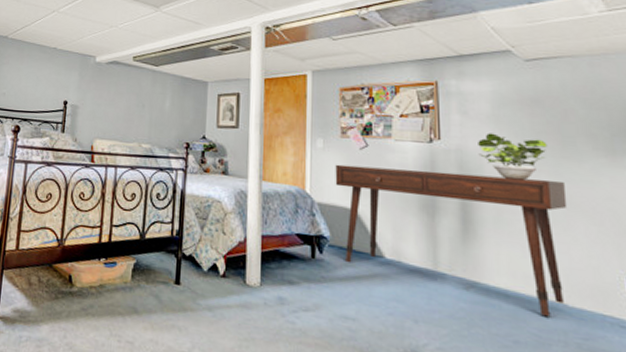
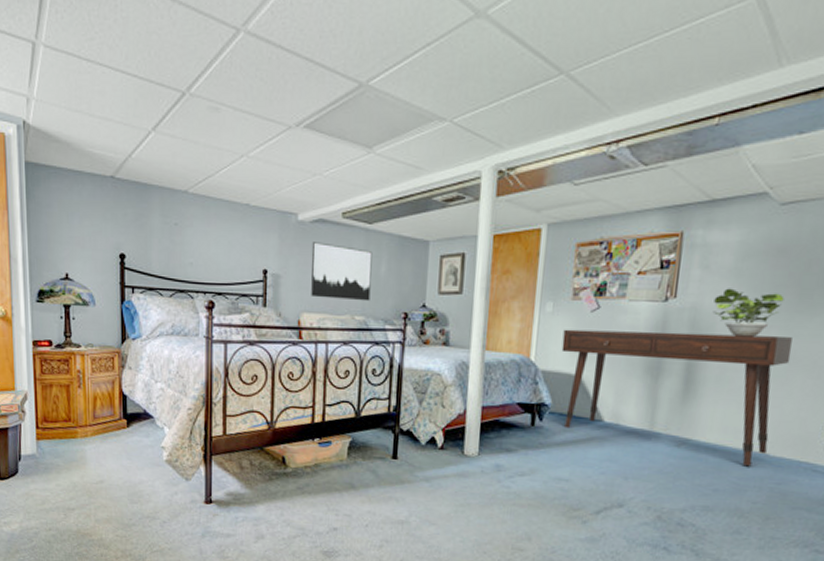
wall art: none [104,79,158,132] -> present [311,242,373,302]

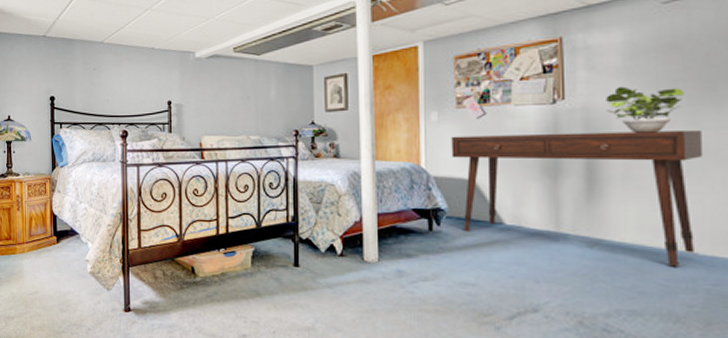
wall art: present [311,242,373,302] -> none [208,74,263,123]

